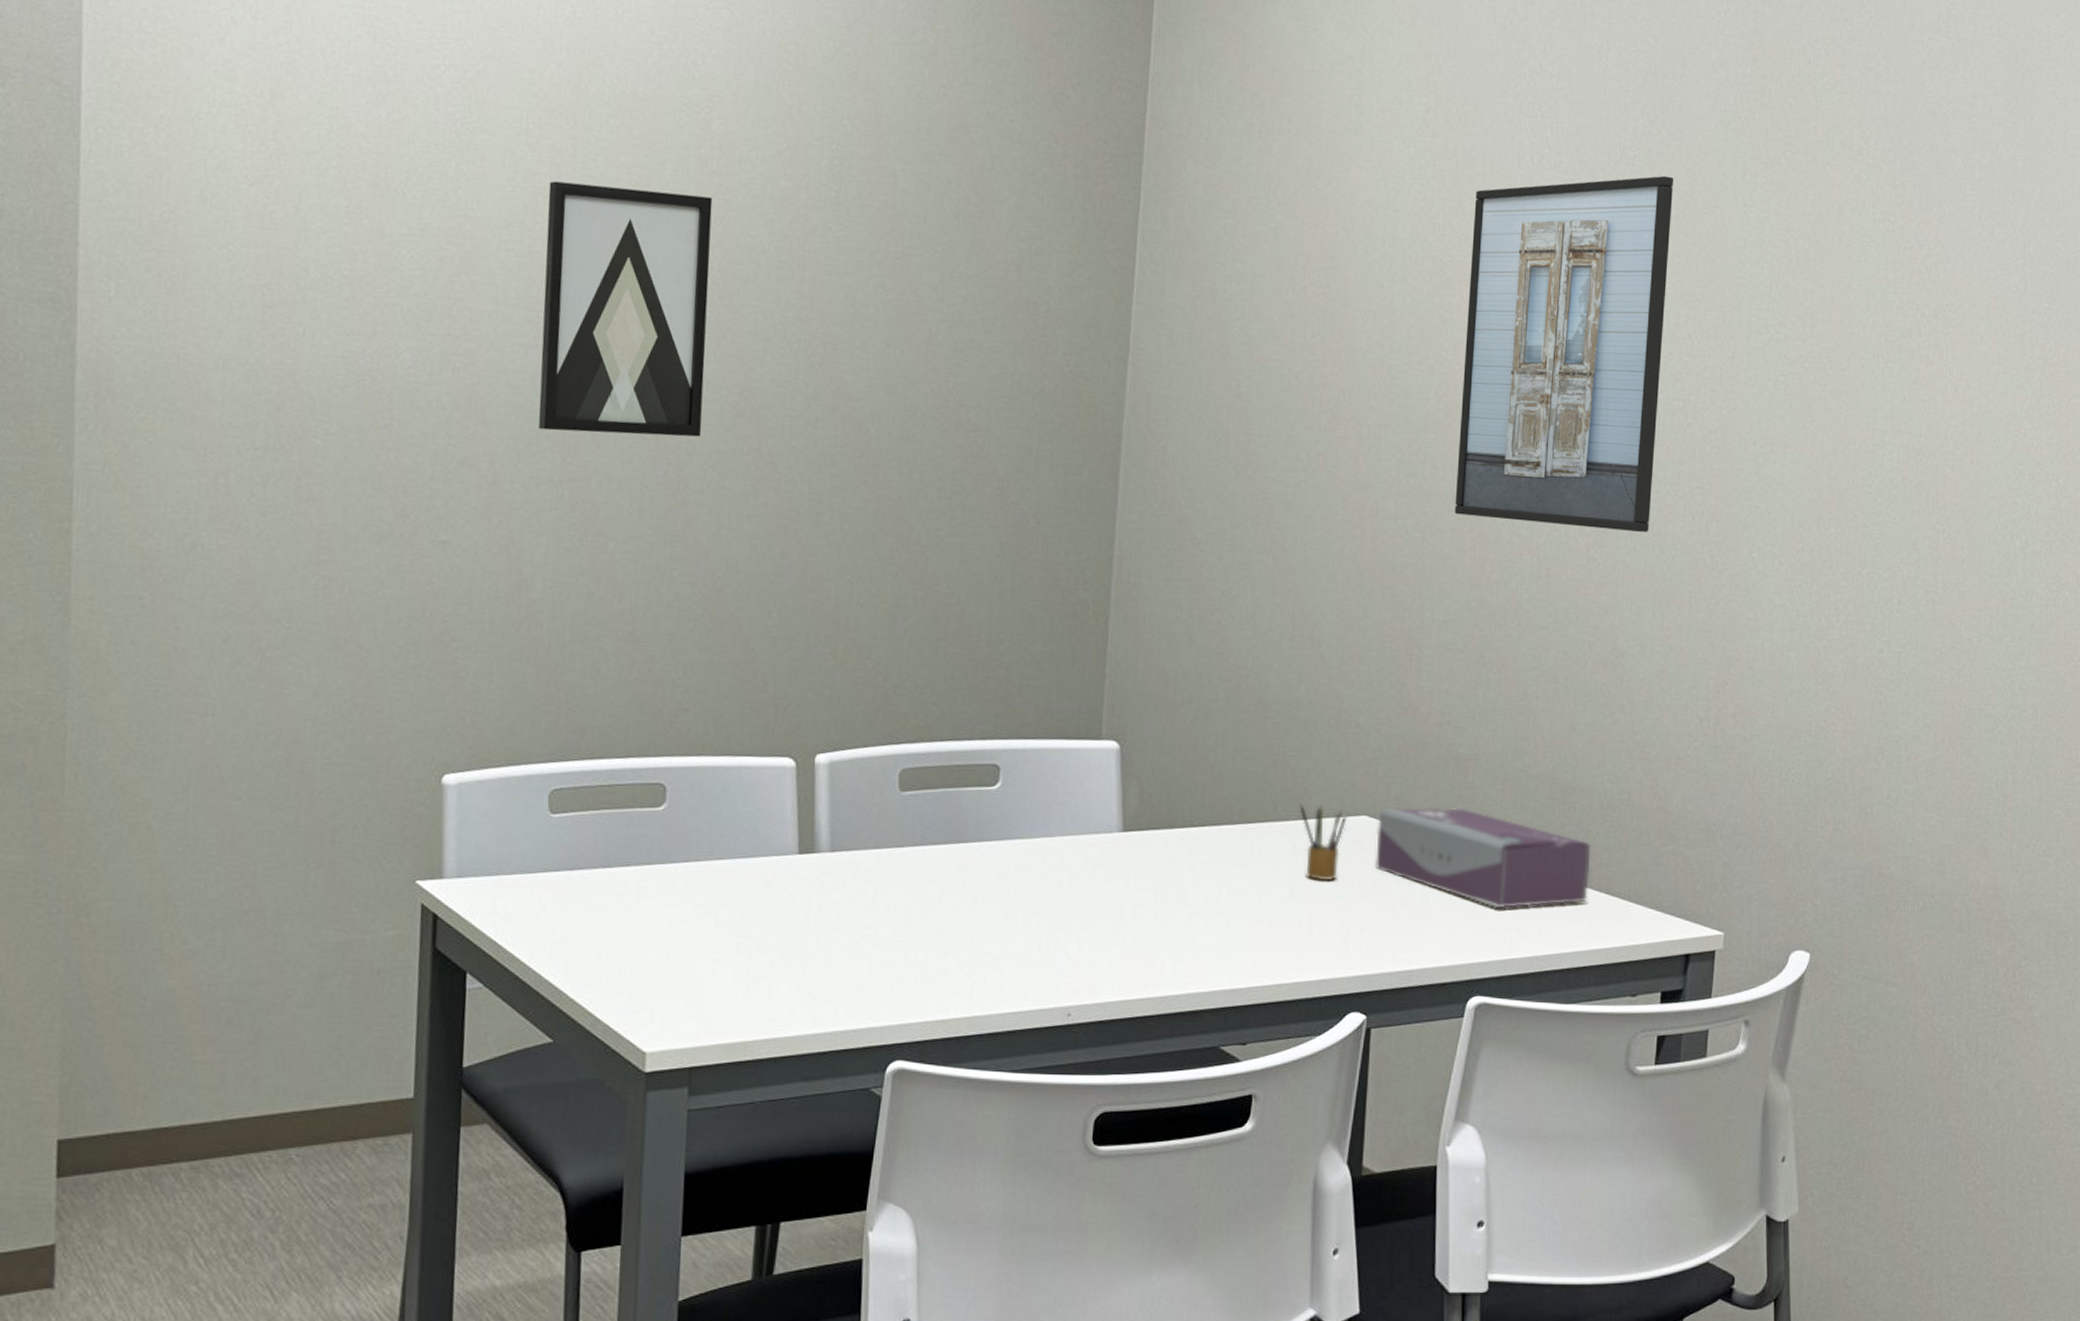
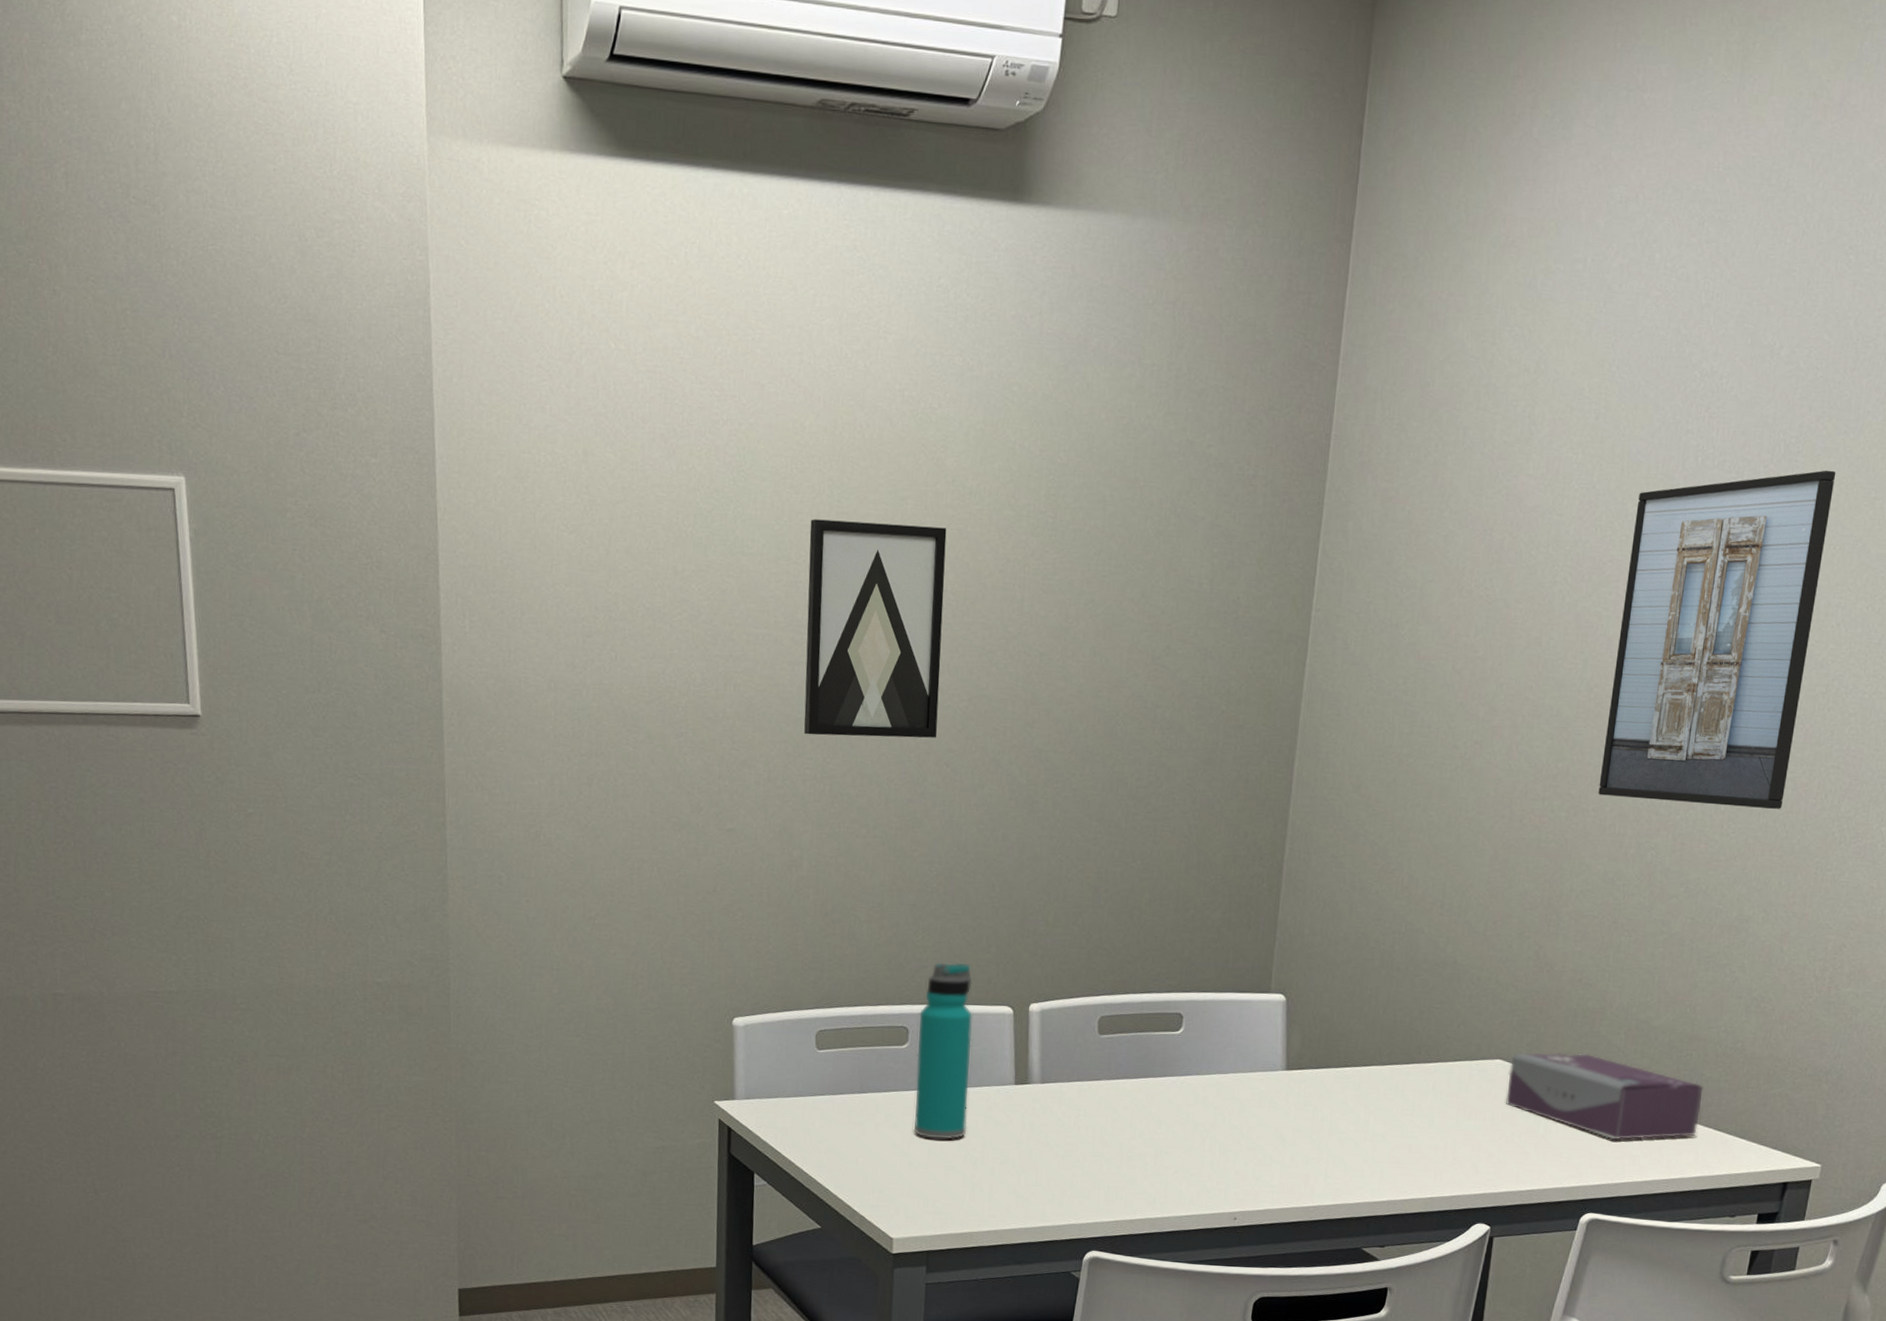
water bottle: none [672,704,746,924] -> present [913,962,973,1140]
pencil box: present [1299,803,1347,882] -> none [1440,1048,1483,1115]

